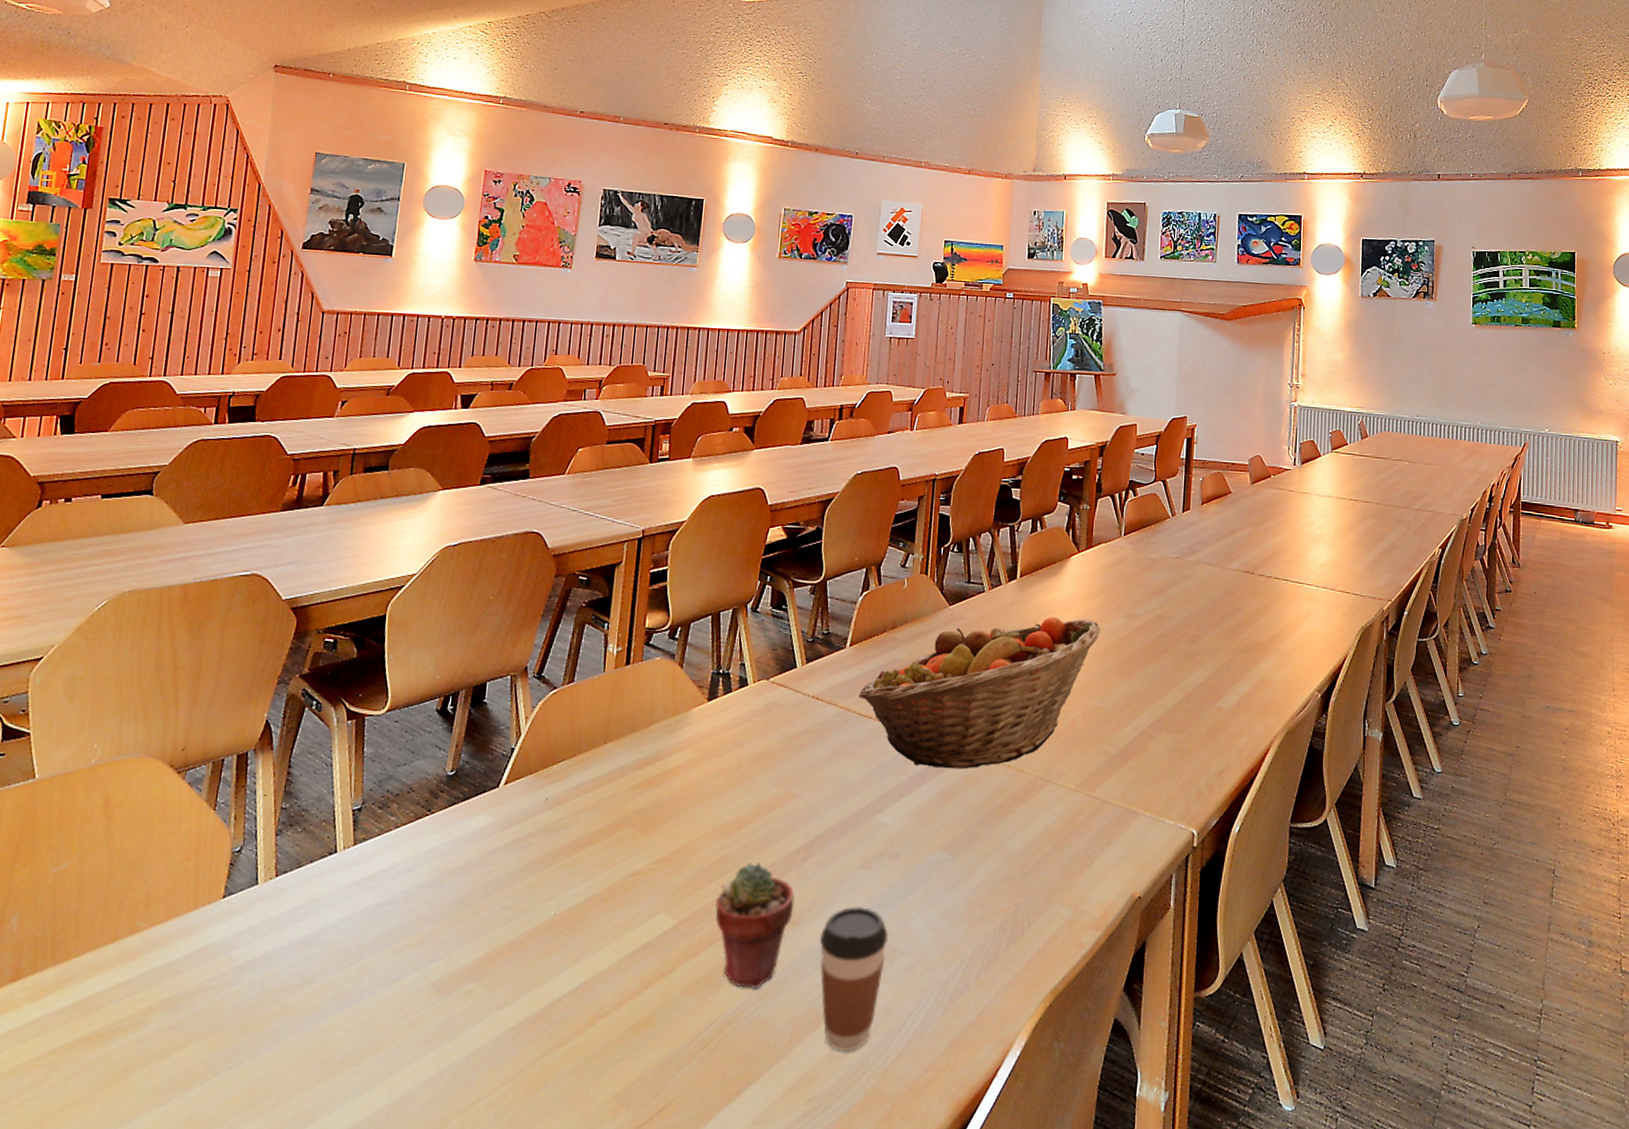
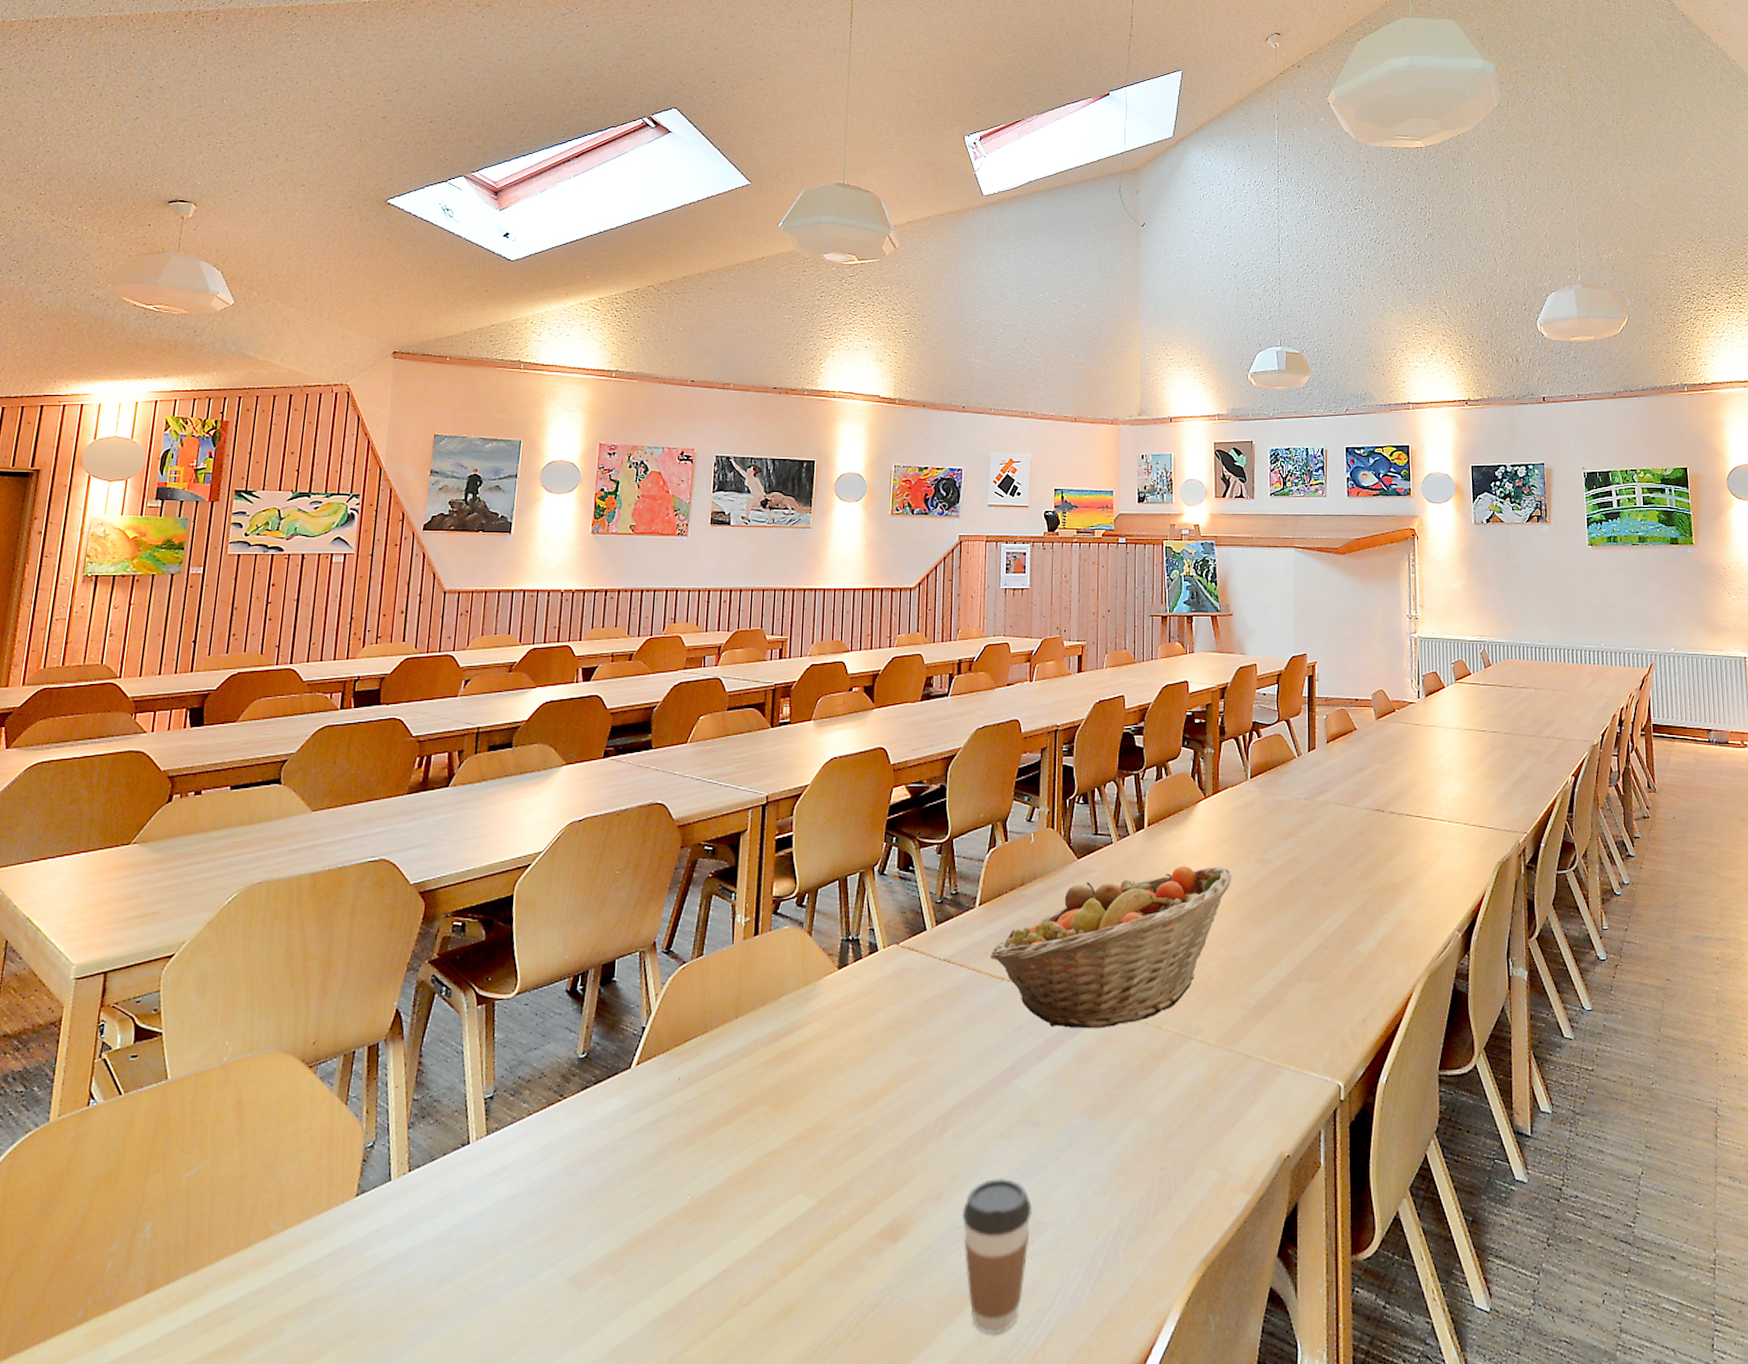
potted succulent: present [715,862,795,990] -> none [854,1136,935,1271]

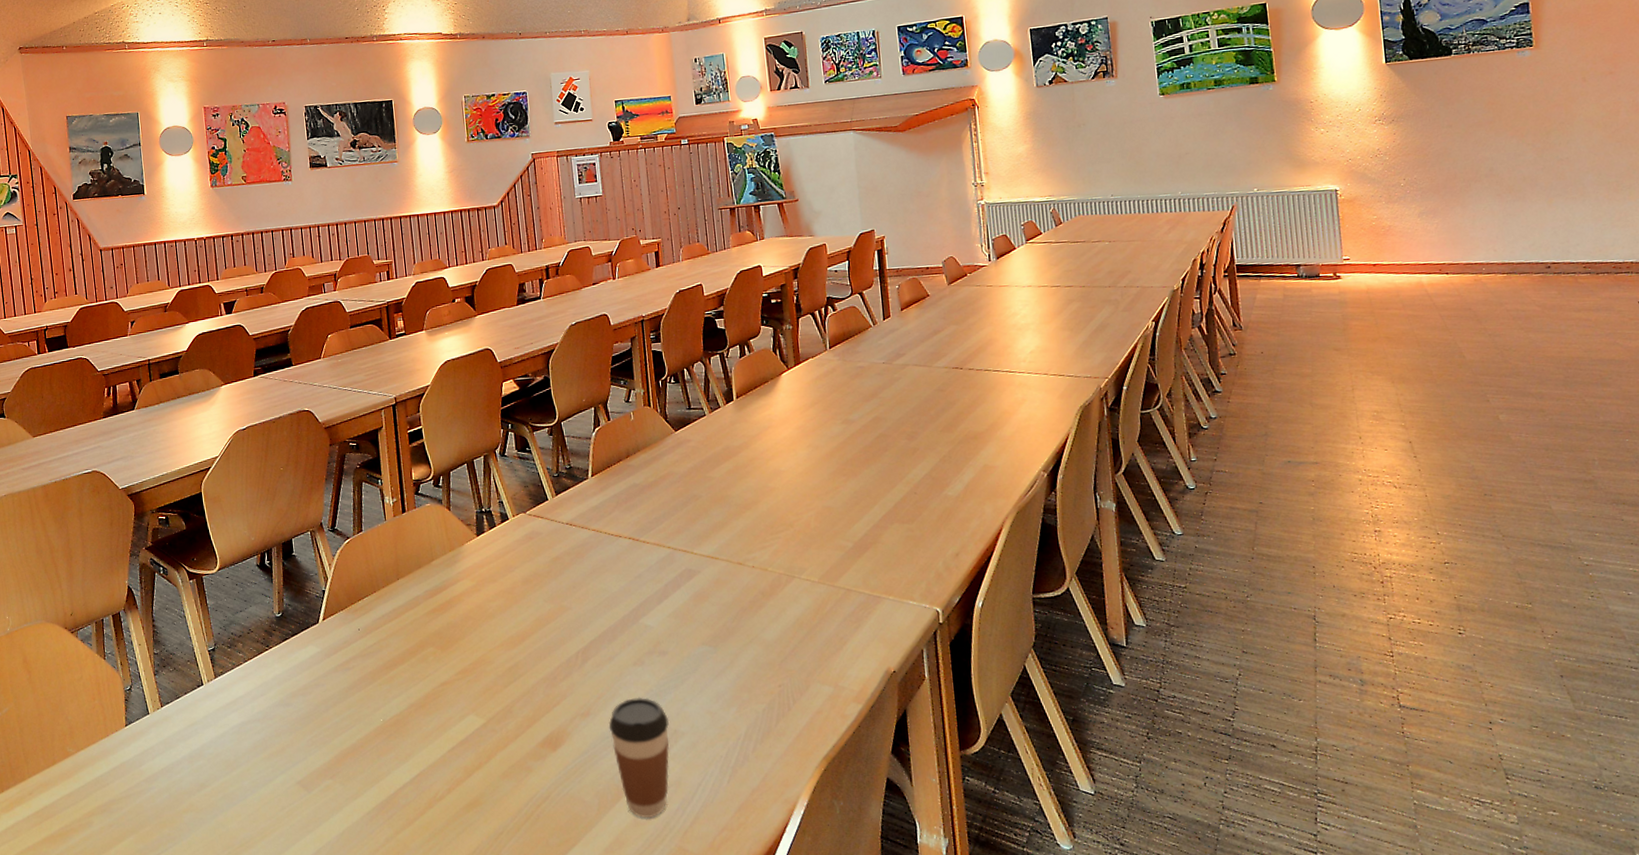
fruit basket: present [990,865,1232,1029] -> none [607,429,820,574]

